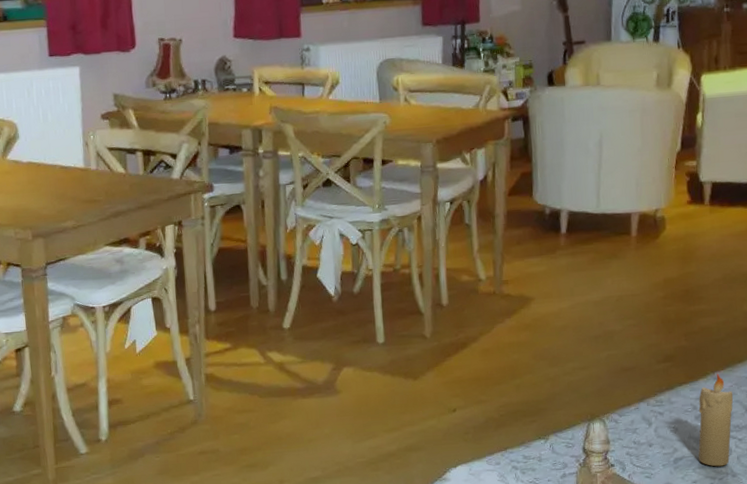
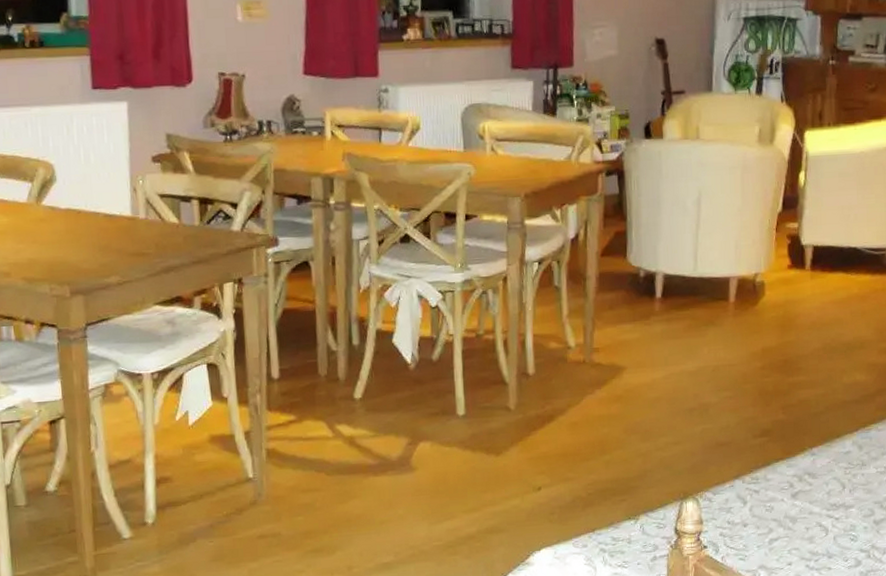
candle: present [698,373,734,467] -> none [793,448,831,548]

